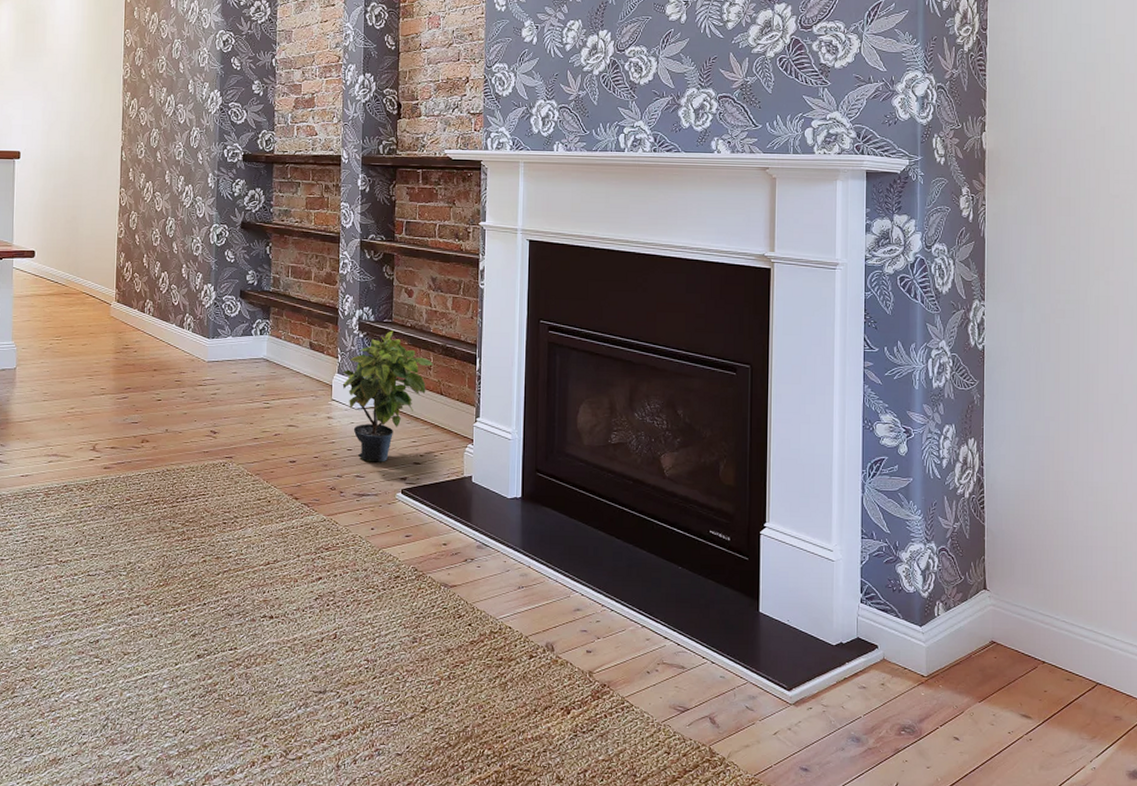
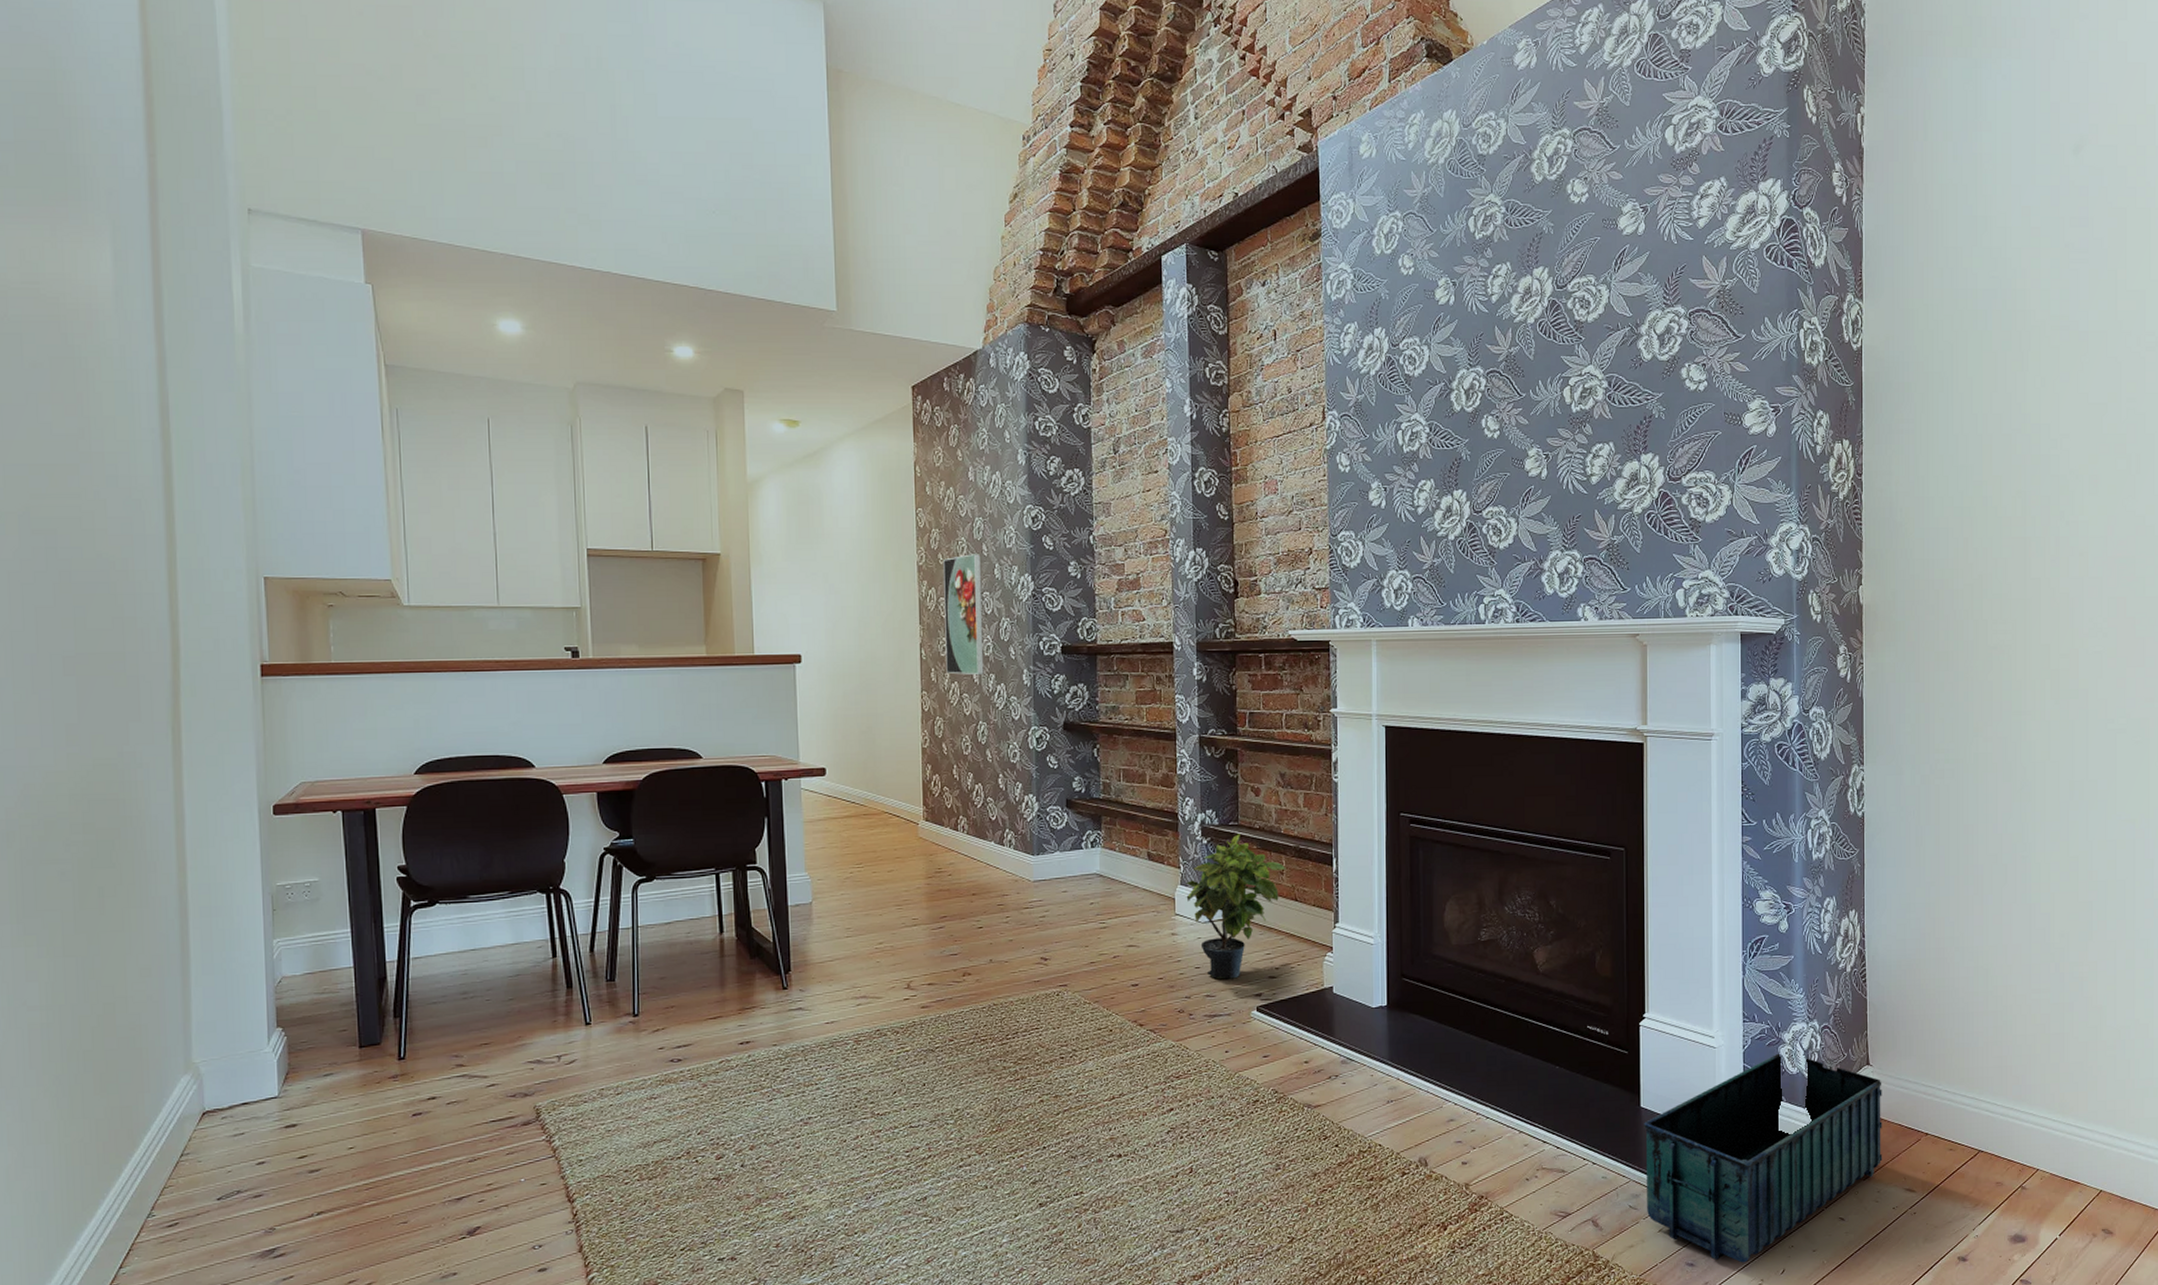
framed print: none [142,71,178,177] -> present [943,554,984,676]
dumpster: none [762,570,999,773] -> present [1644,1052,1883,1263]

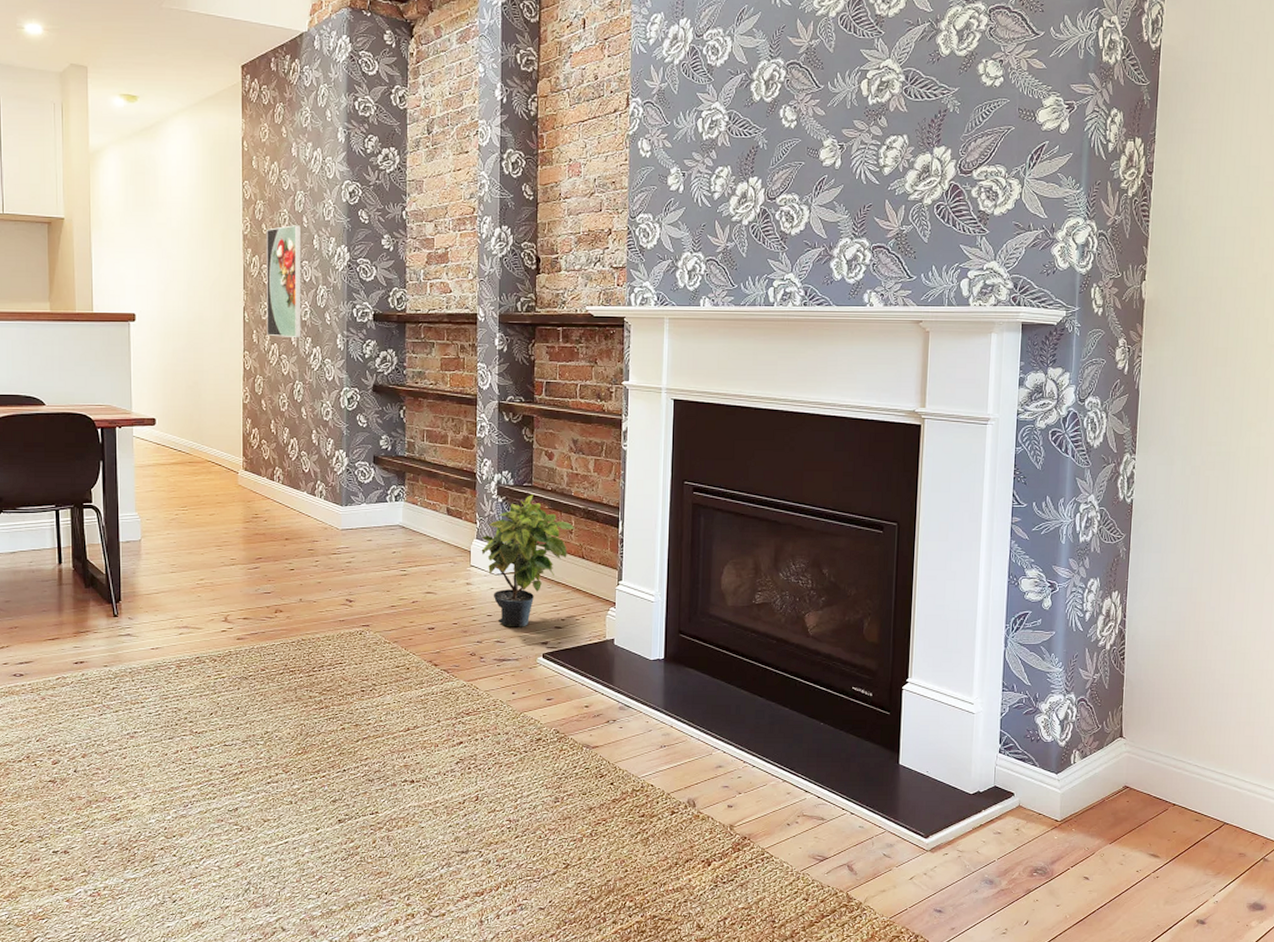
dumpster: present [1644,1052,1883,1263] -> none [900,720,1134,913]

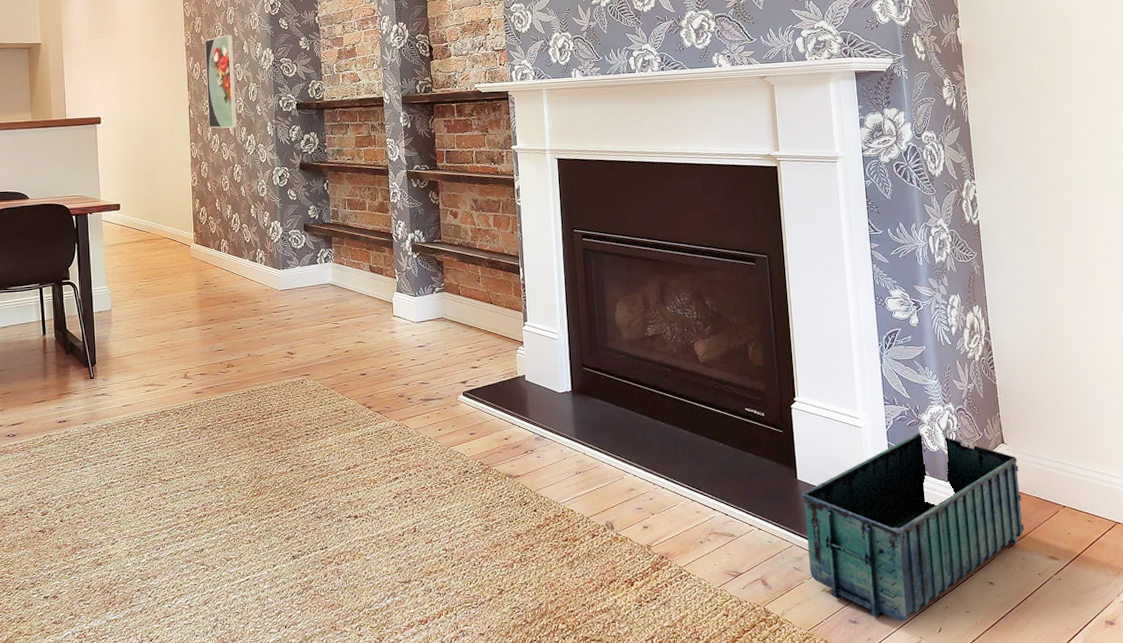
potted plant: present [481,494,575,627] -> none [401,249,482,369]
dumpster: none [900,720,1134,913] -> present [801,431,1025,622]

